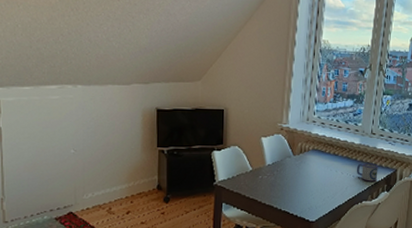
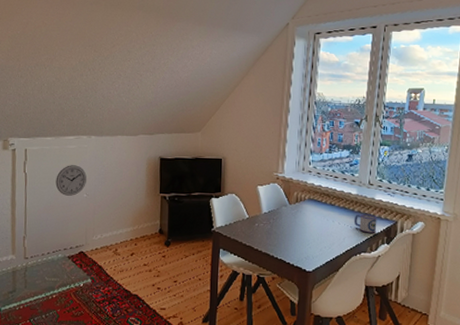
wall clock: none [37,118,73,152] -> present [55,165,87,196]

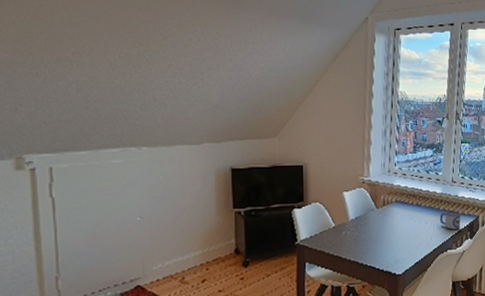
wall clock: present [55,165,87,196] -> none [97,183,139,221]

